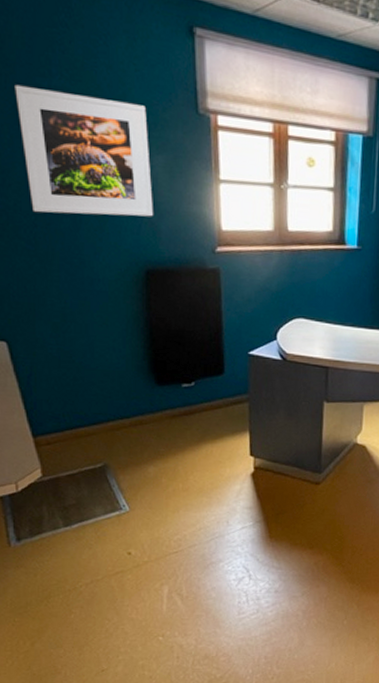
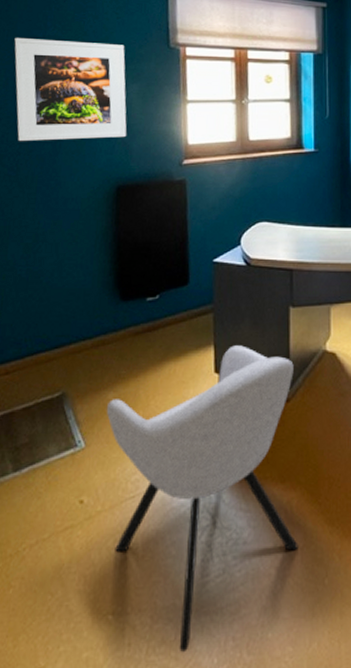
chair: none [147,433,326,665] -> present [106,345,299,653]

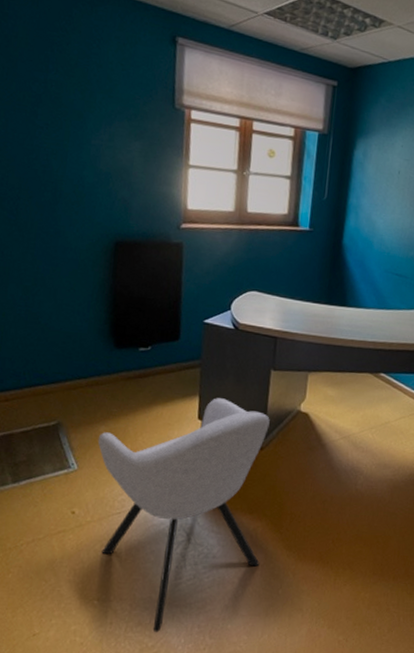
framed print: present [14,37,127,142] -> none [14,76,129,195]

